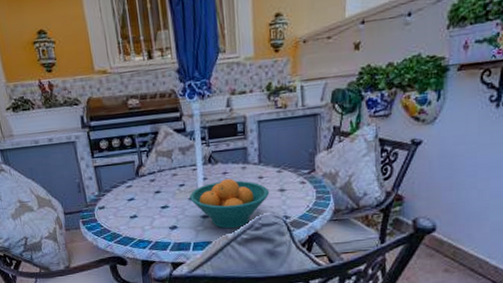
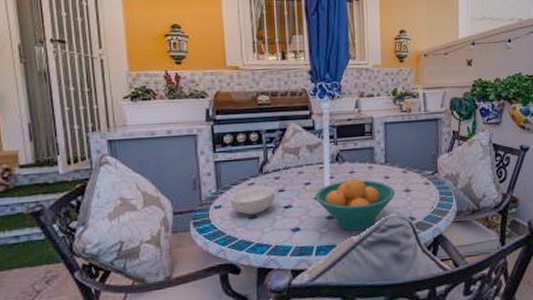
cereal bowl: none [111,188,153,215] -> present [230,186,276,215]

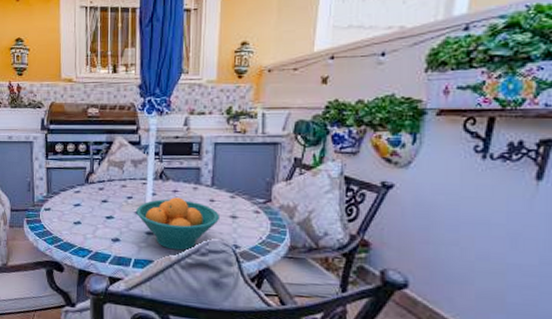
cereal bowl: present [230,186,276,215] -> none [58,195,99,220]

